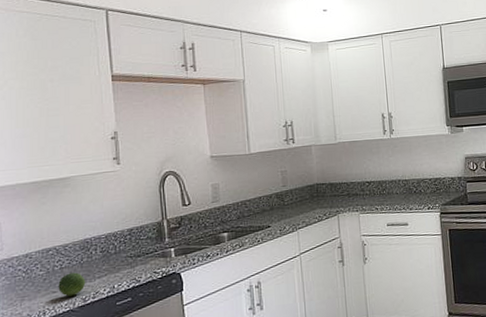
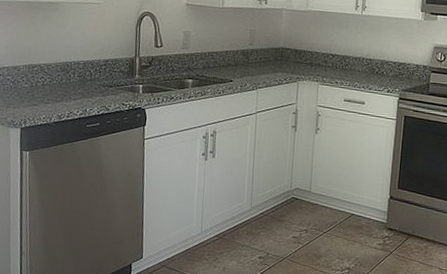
fruit: present [58,272,86,297] -> none [39,90,63,112]

